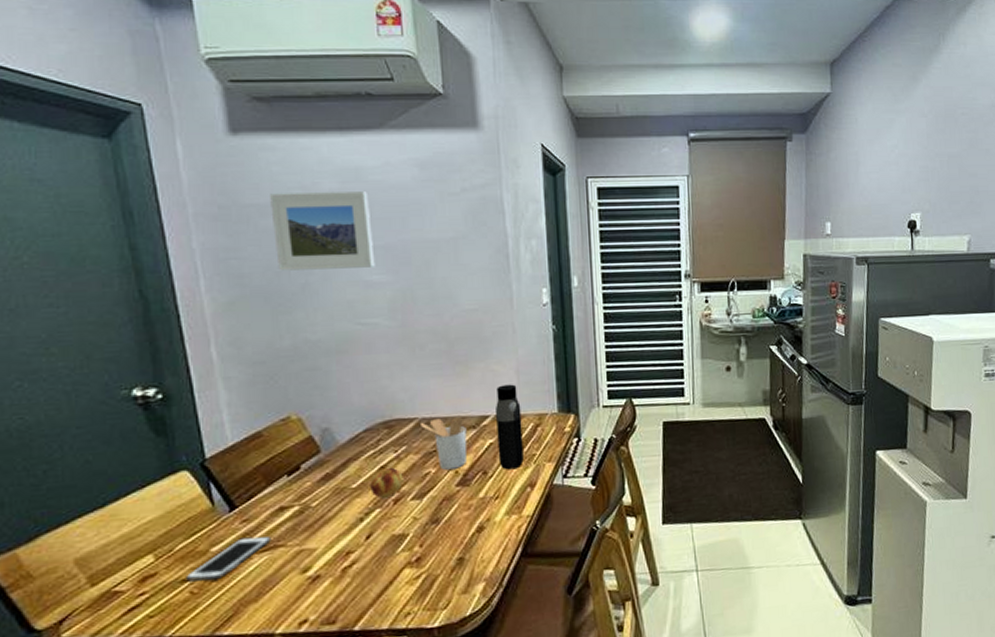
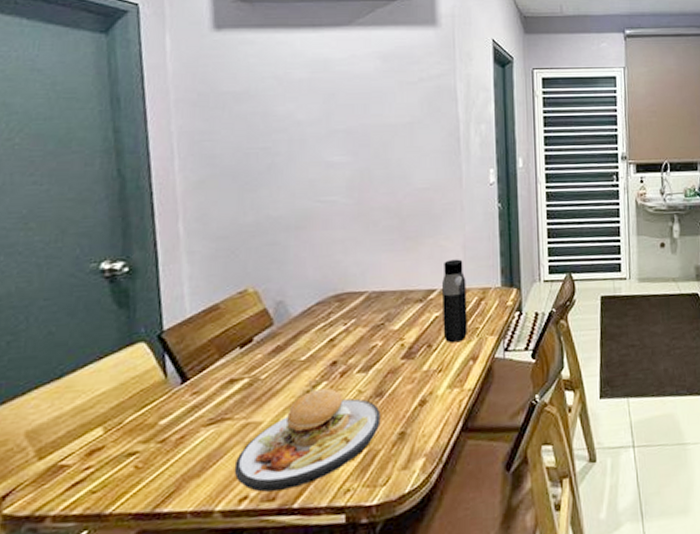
cell phone: present [185,536,271,582] -> none [131,408,219,456]
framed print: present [270,191,376,271] -> none [245,81,337,152]
plate: none [291,506,438,616] -> present [234,379,381,492]
fruit: present [370,467,403,499] -> none [318,339,351,372]
utensil holder: present [421,417,468,470] -> none [370,291,414,343]

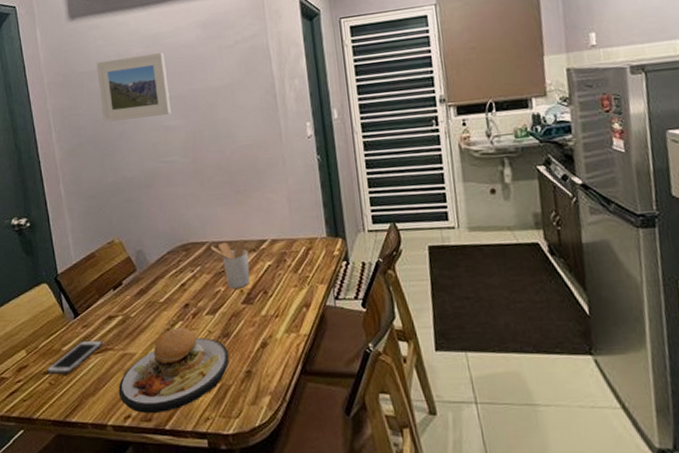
cell phone: none [131,408,219,456] -> present [46,340,103,375]
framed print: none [245,81,337,152] -> present [97,52,172,122]
utensil holder: none [370,291,414,343] -> present [211,241,250,289]
water bottle: present [441,259,467,343] -> none [271,210,299,291]

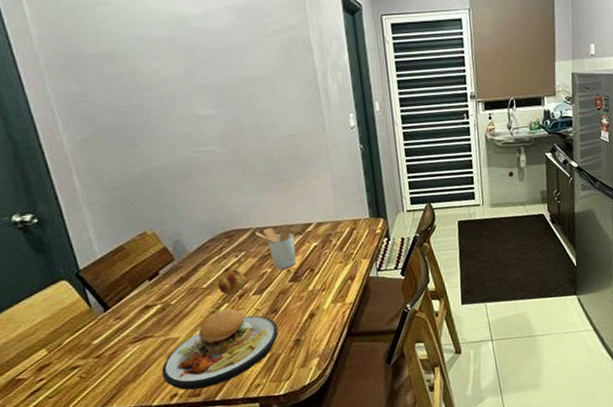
cell phone: present [46,340,103,375] -> none [74,329,141,369]
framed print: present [97,52,172,122] -> none [109,37,206,110]
fruit: none [173,285,199,313] -> present [217,269,245,296]

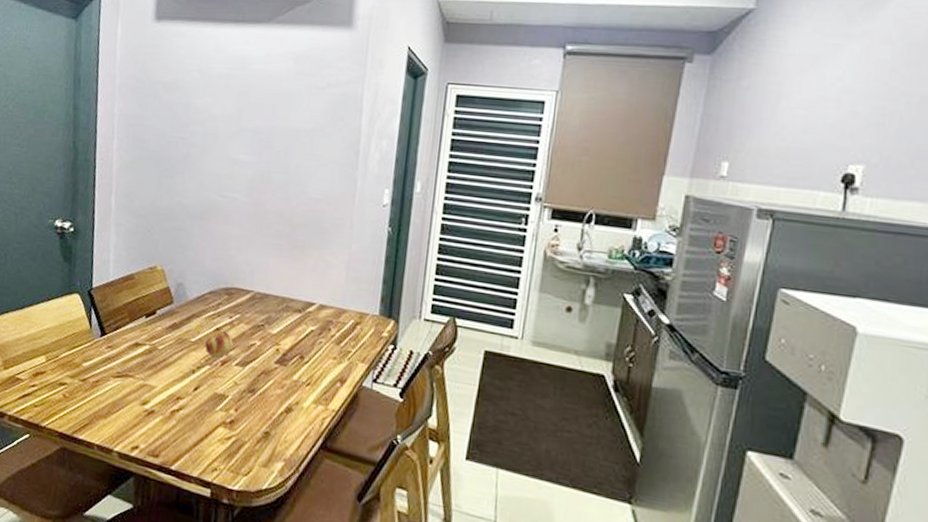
plate: present [162,302,278,390] -> none [130,359,251,453]
utensil holder: present [255,225,296,270] -> none [255,295,293,347]

